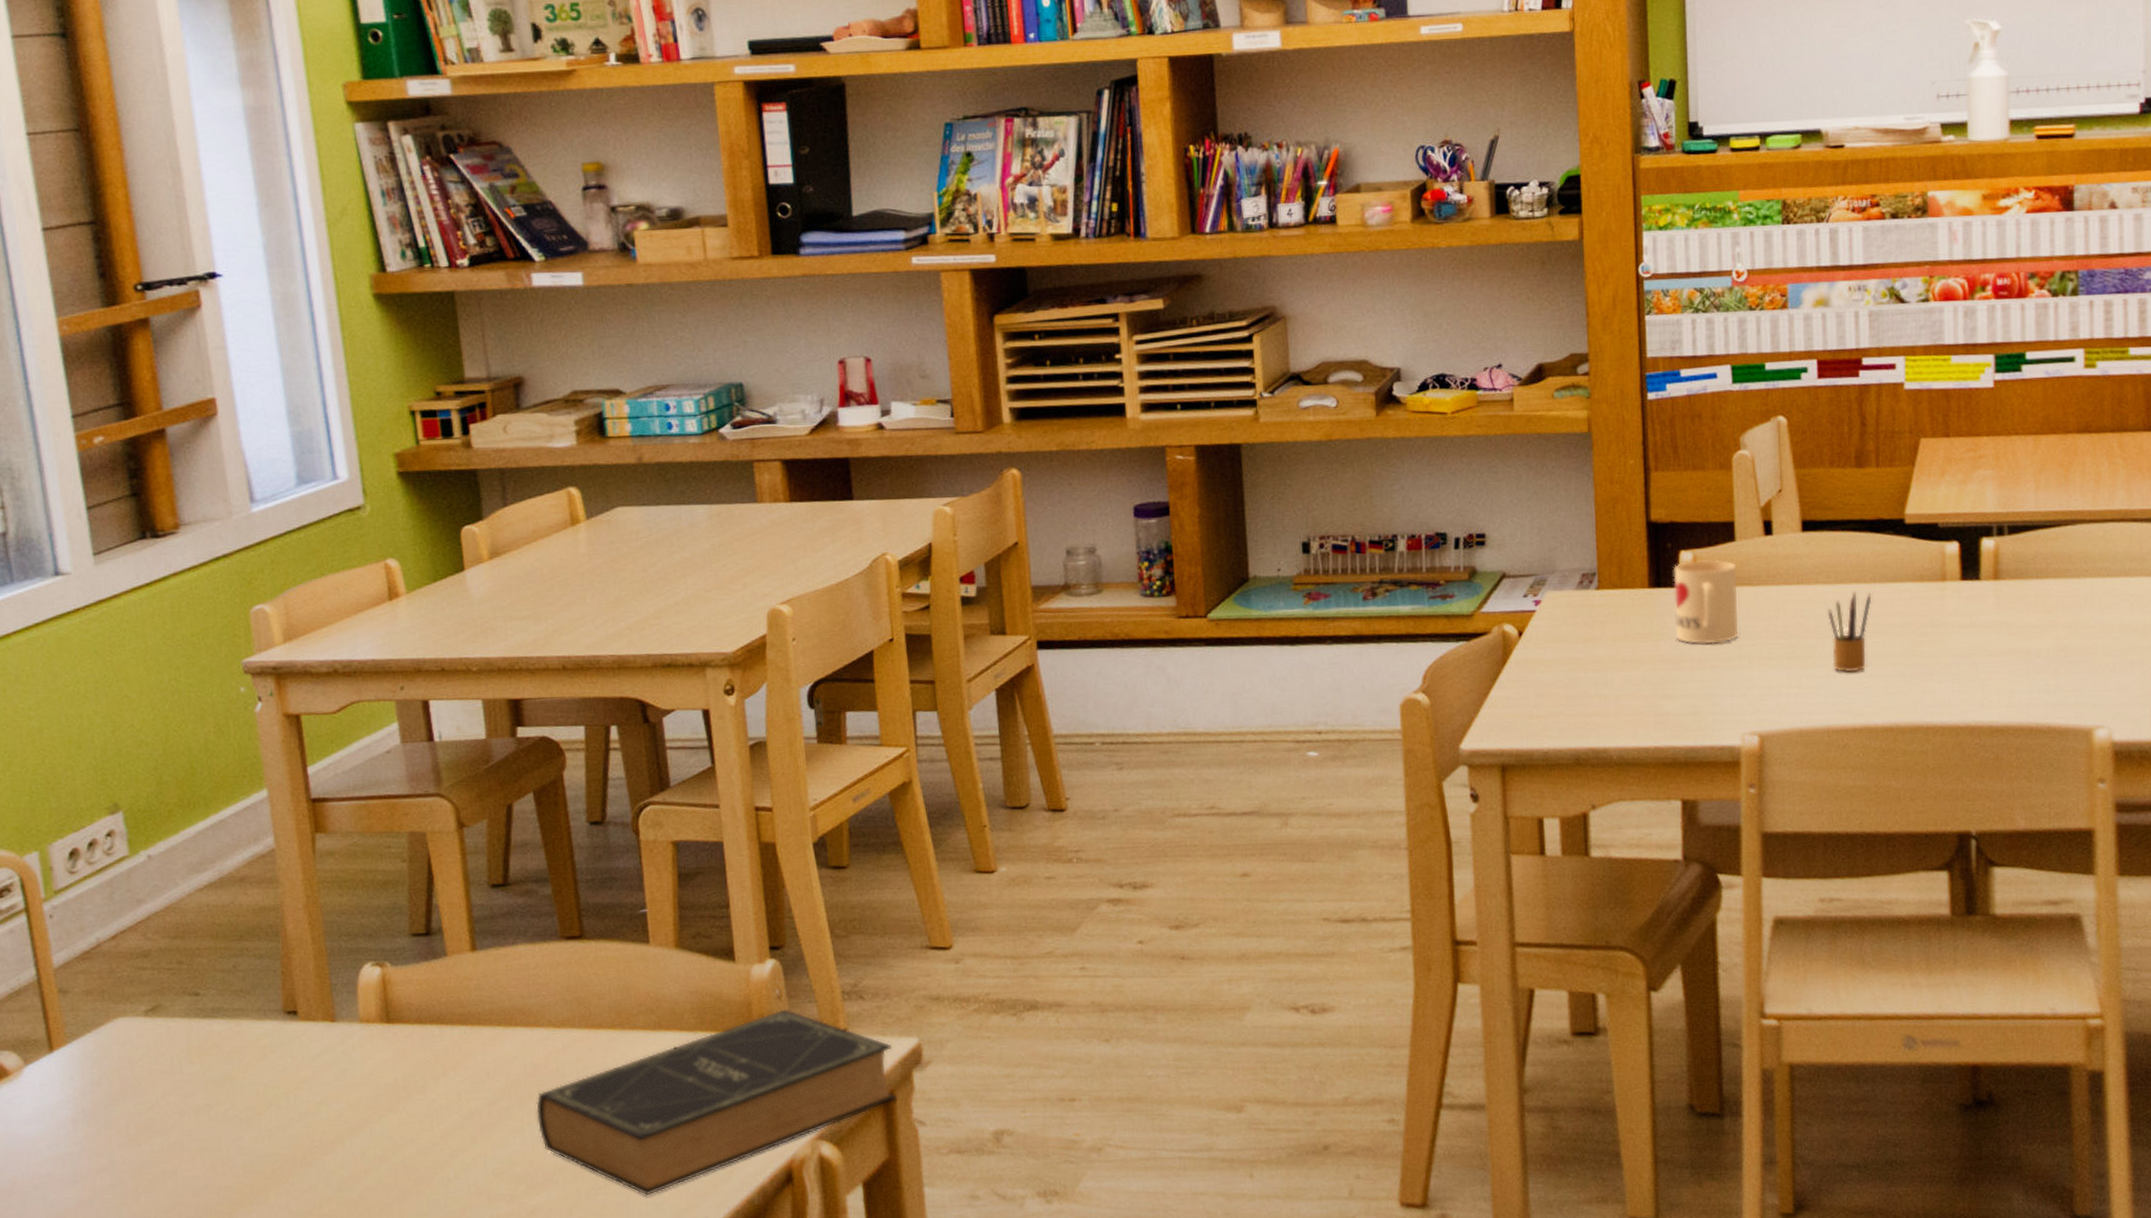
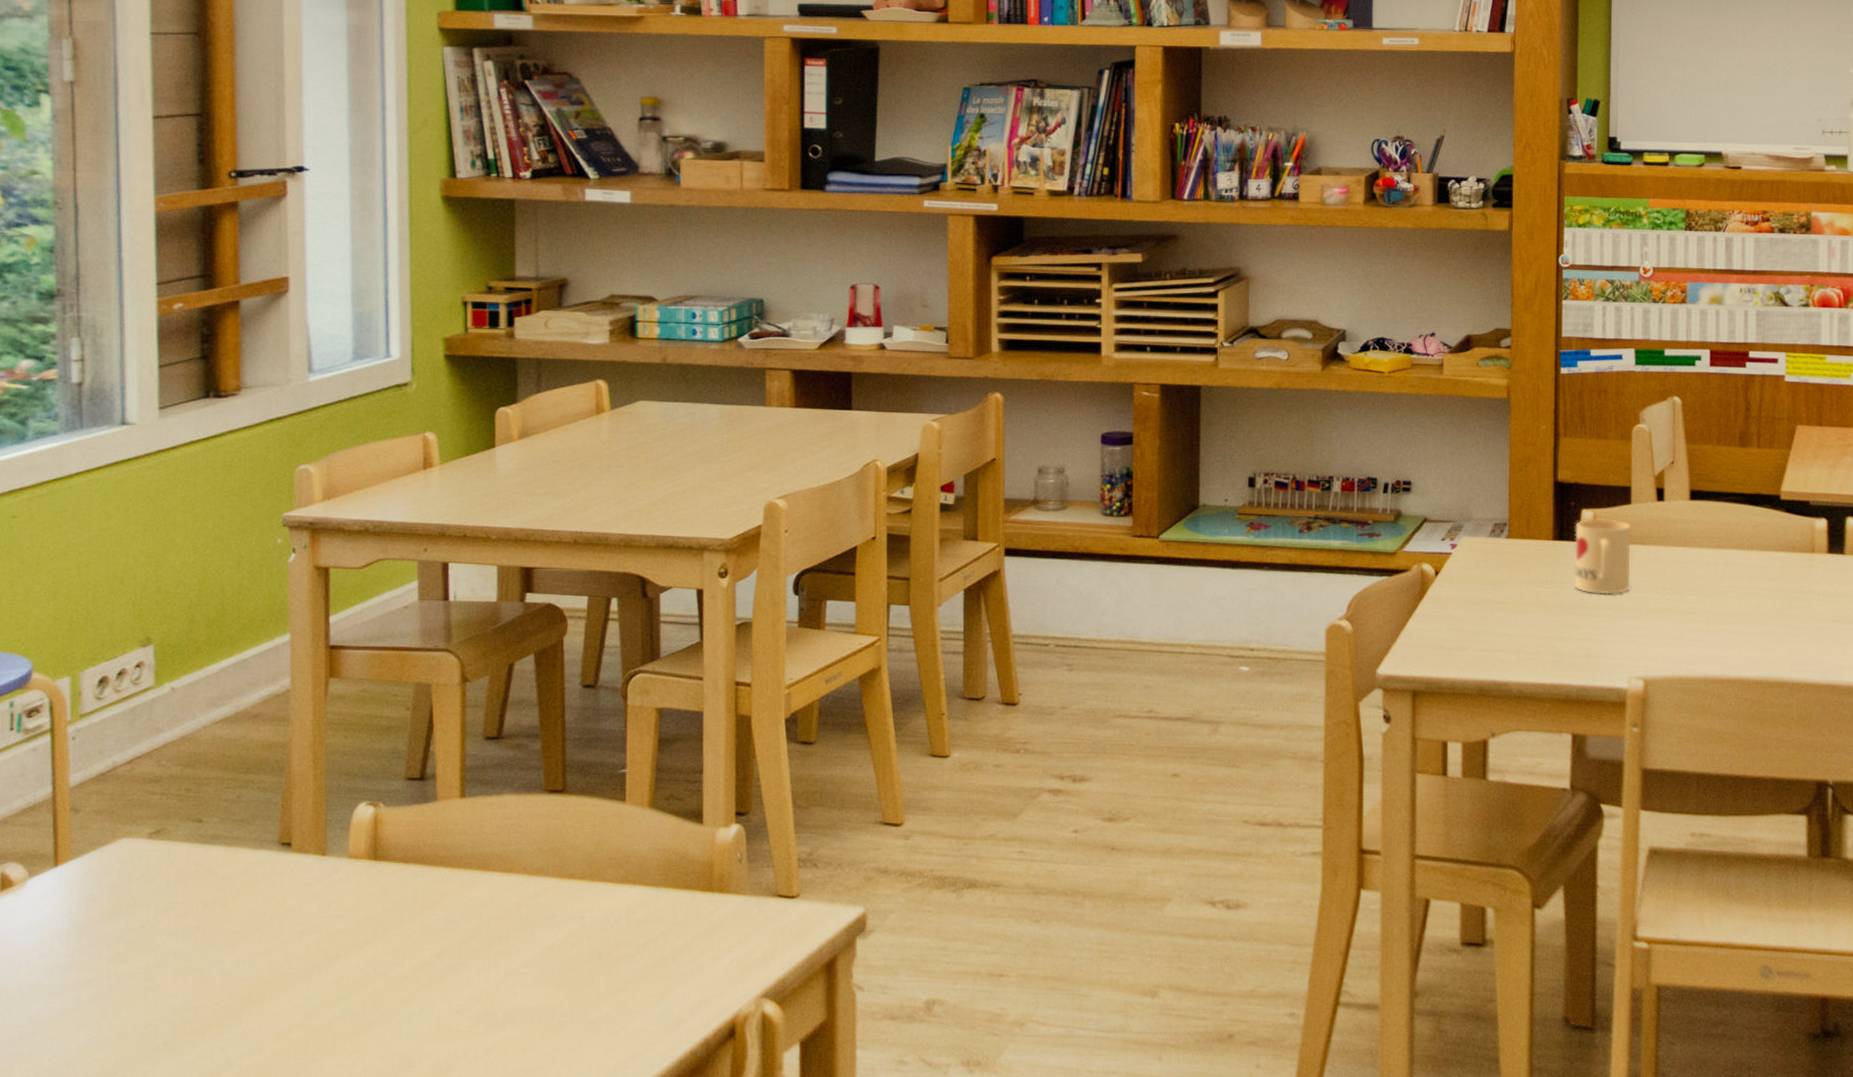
book: present [536,1009,898,1196] -> none [502,872,840,1041]
pencil box: present [1827,591,1872,673] -> none [1709,556,1749,629]

